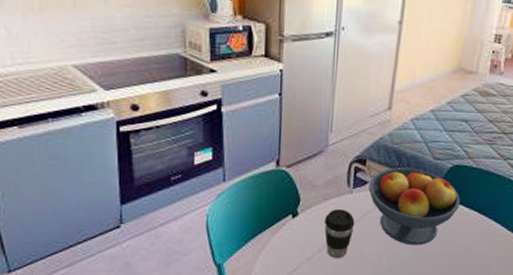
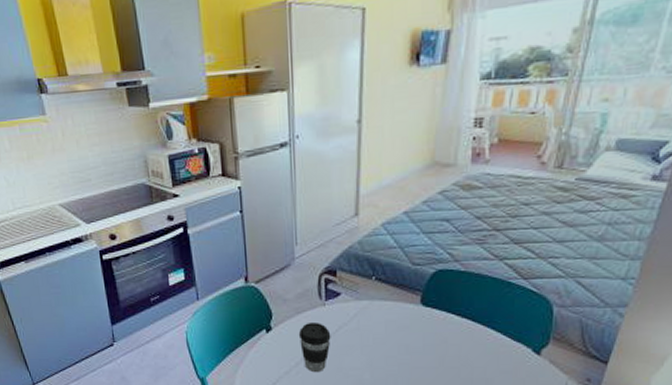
fruit bowl: present [368,167,460,246] -> none [342,276,448,358]

